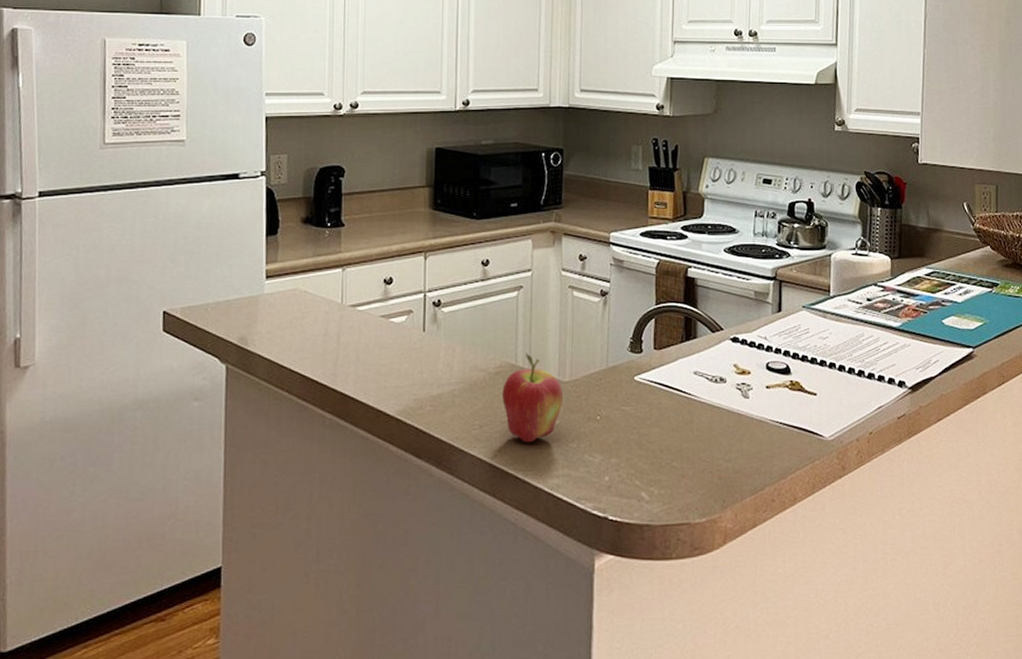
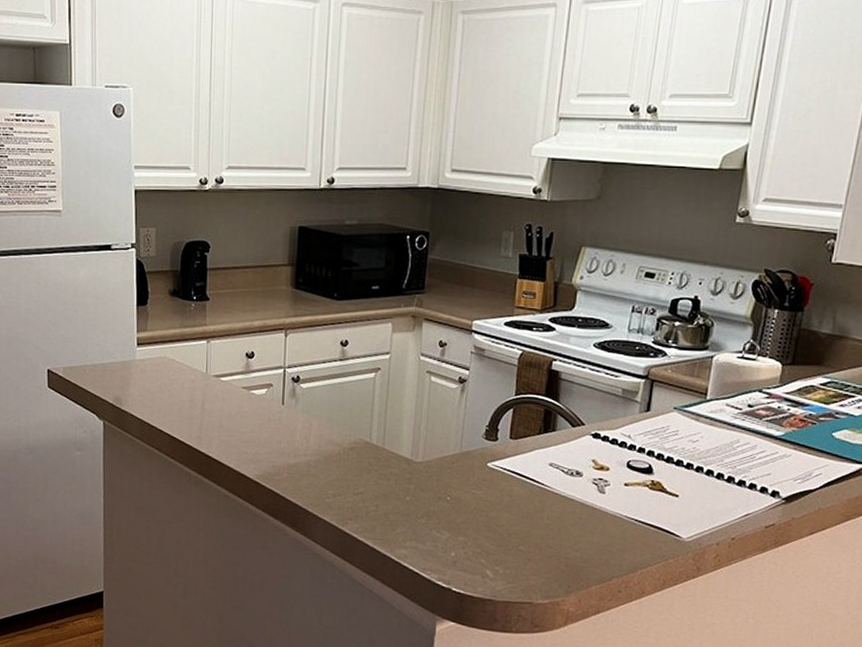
fruit: present [502,353,564,443] -> none [355,432,415,515]

